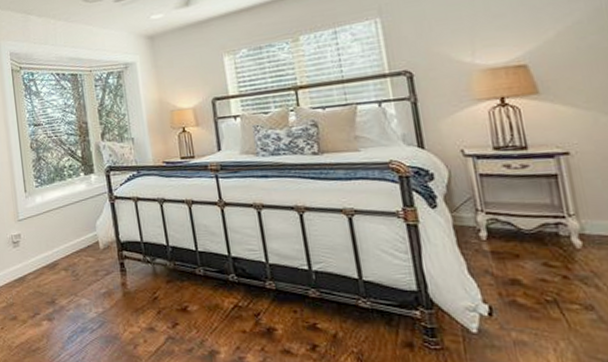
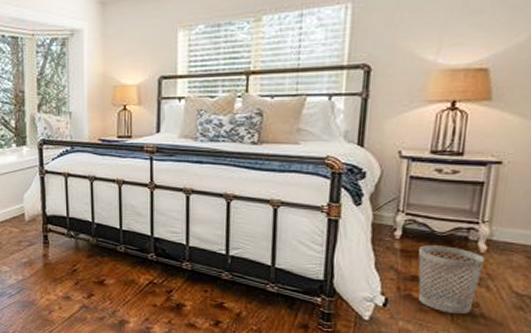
wastebasket: none [510,244,587,319] -> present [418,245,485,314]

